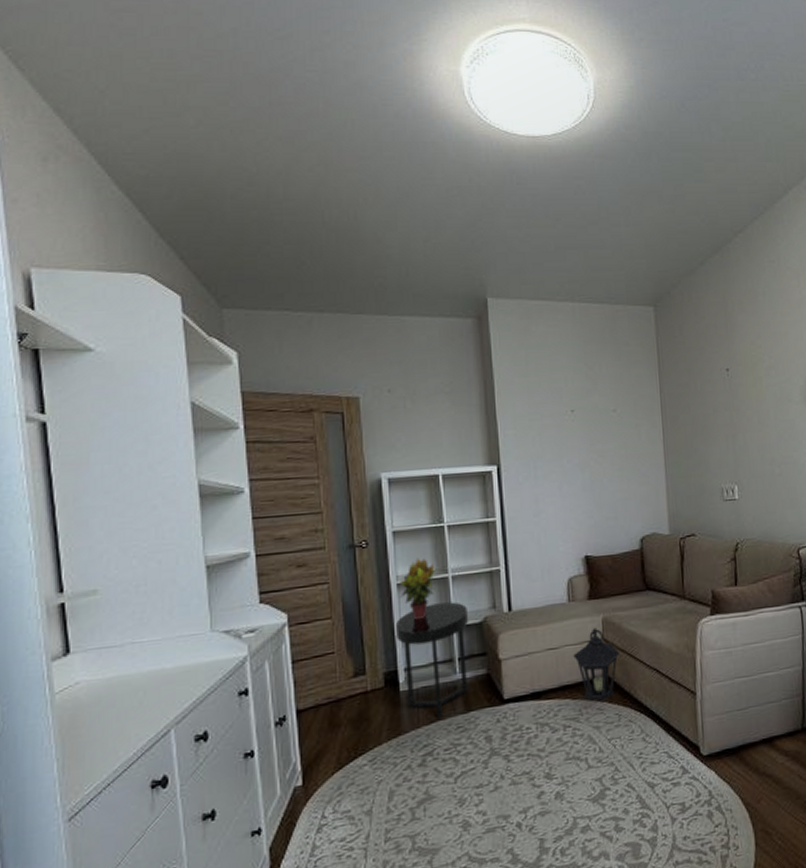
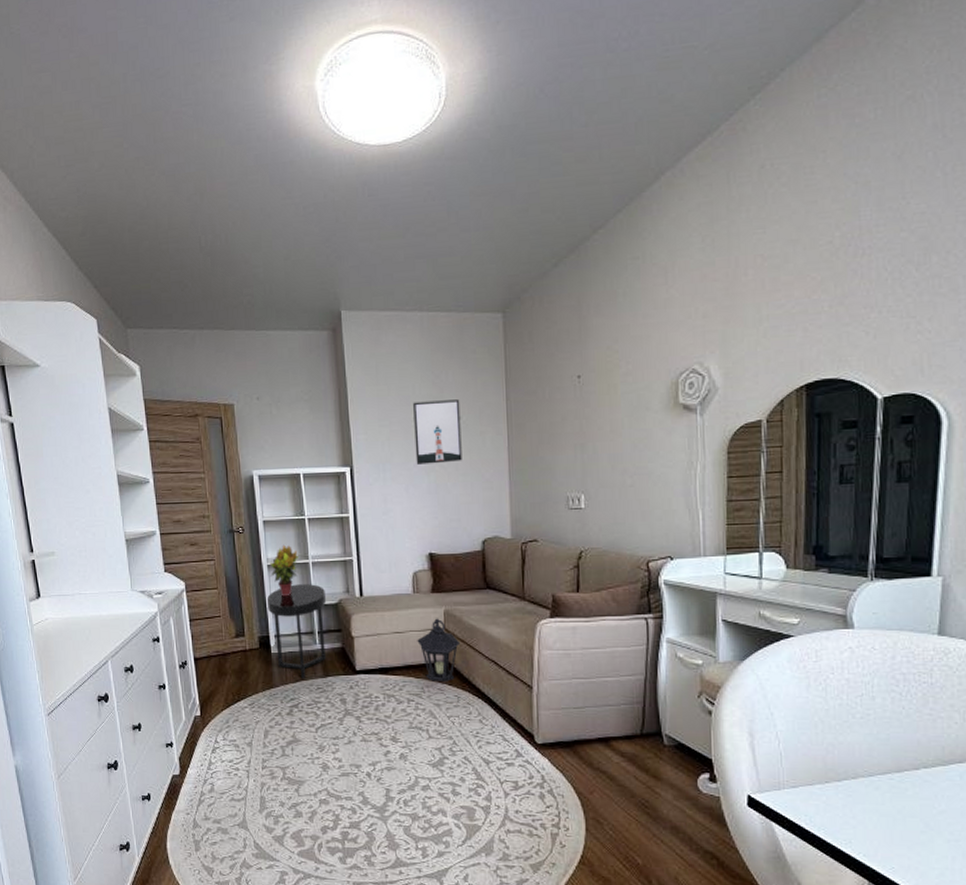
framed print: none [566,392,618,460] -> present [413,399,462,465]

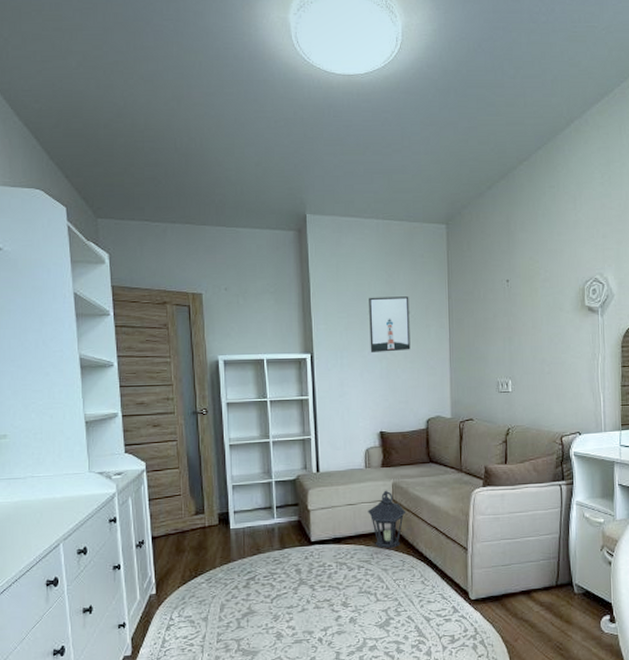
side table: present [267,584,327,679] -> none [228,462,285,553]
potted plant: present [269,544,299,597] -> none [232,425,261,474]

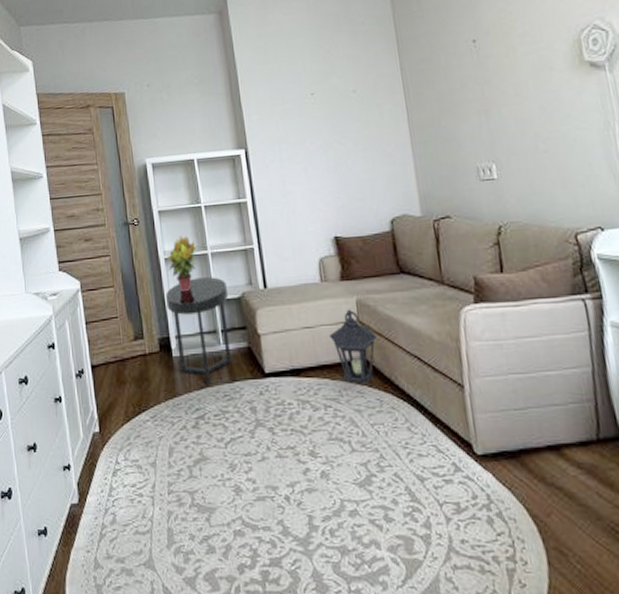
side table: none [228,462,285,553] -> present [166,277,231,386]
potted plant: none [232,425,261,474] -> present [167,235,198,292]
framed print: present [369,296,411,352] -> none [305,72,361,143]

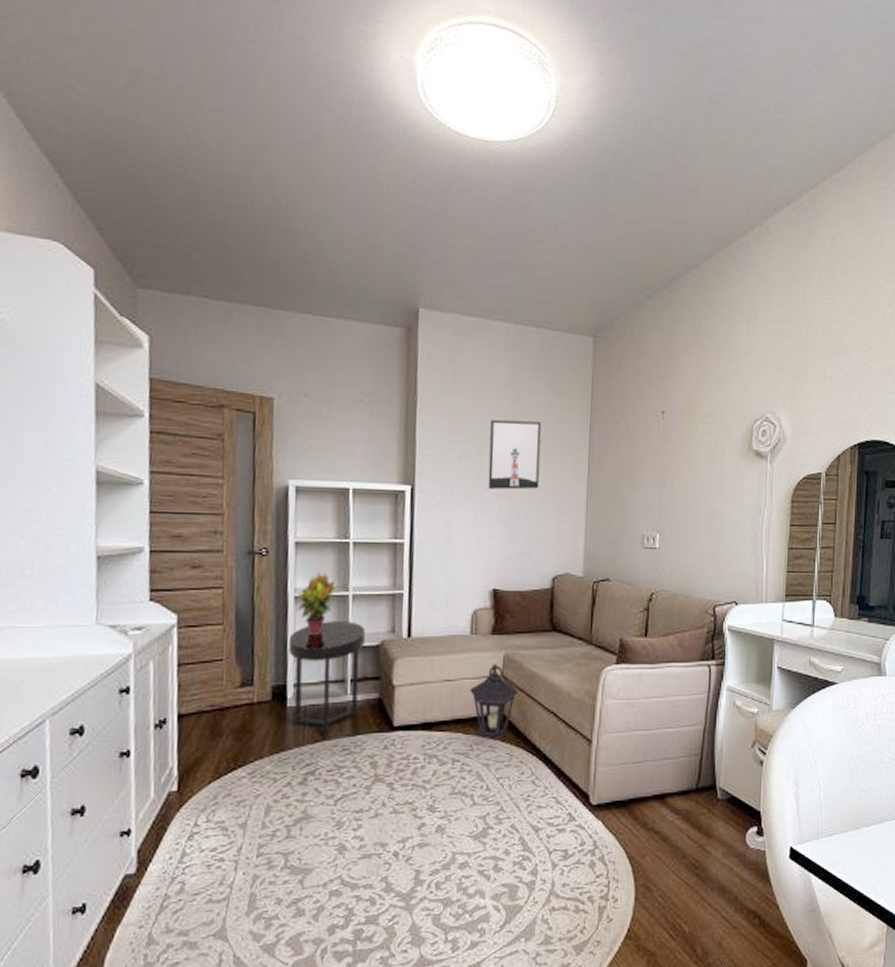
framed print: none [305,72,361,143] -> present [488,419,542,490]

